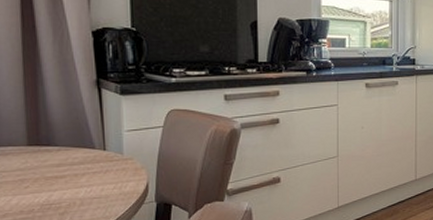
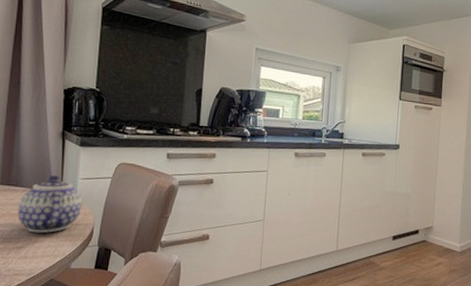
teapot: none [54,129,132,196] -> present [18,175,83,233]

